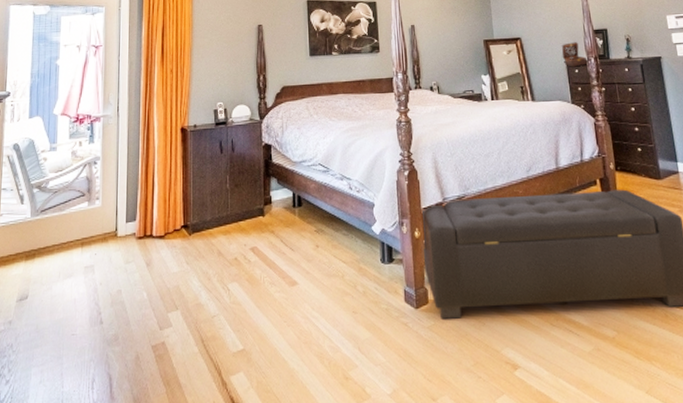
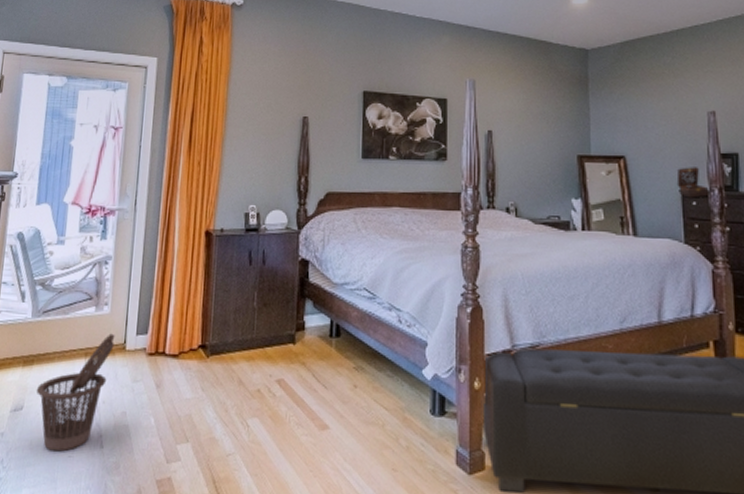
laundry basket: none [39,223,107,332] -> present [36,333,115,452]

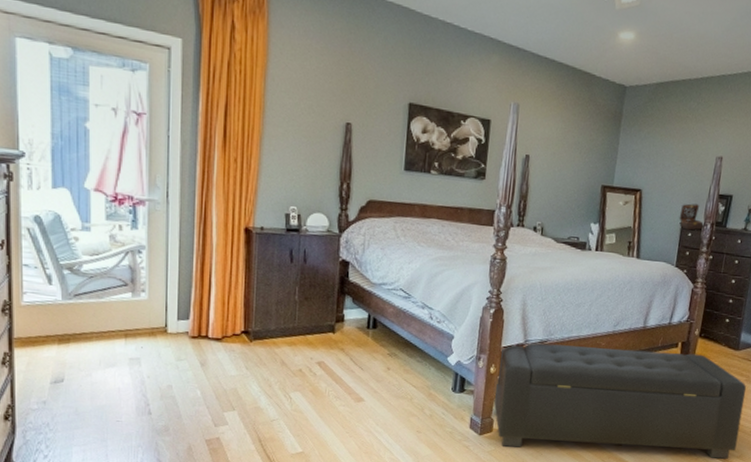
laundry basket: present [36,333,115,452] -> none [75,317,155,417]

